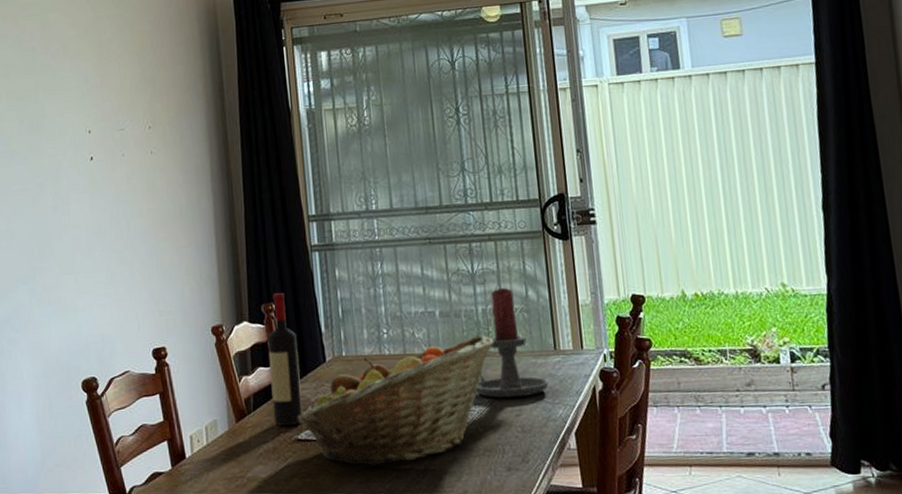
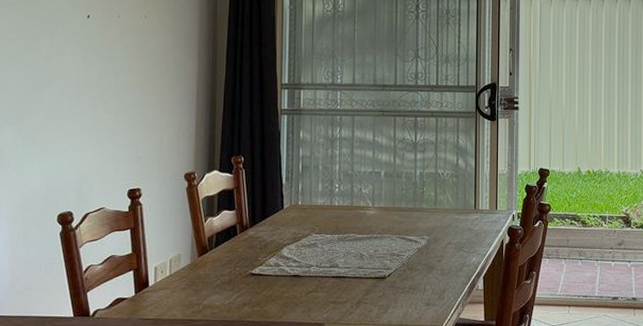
wine bottle: present [267,293,303,426] -> none [232,148,260,262]
fruit basket: present [297,334,493,466] -> none [253,193,426,298]
candle holder: present [476,288,549,398] -> none [408,157,467,246]

